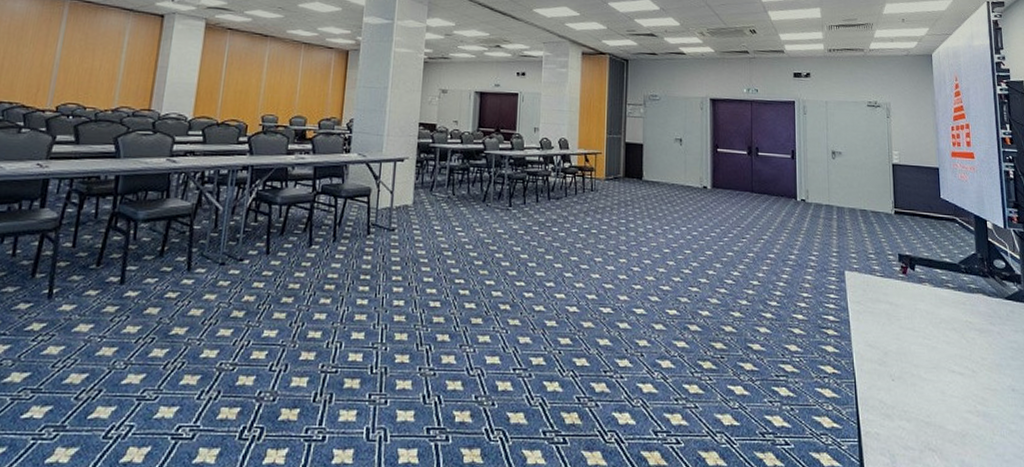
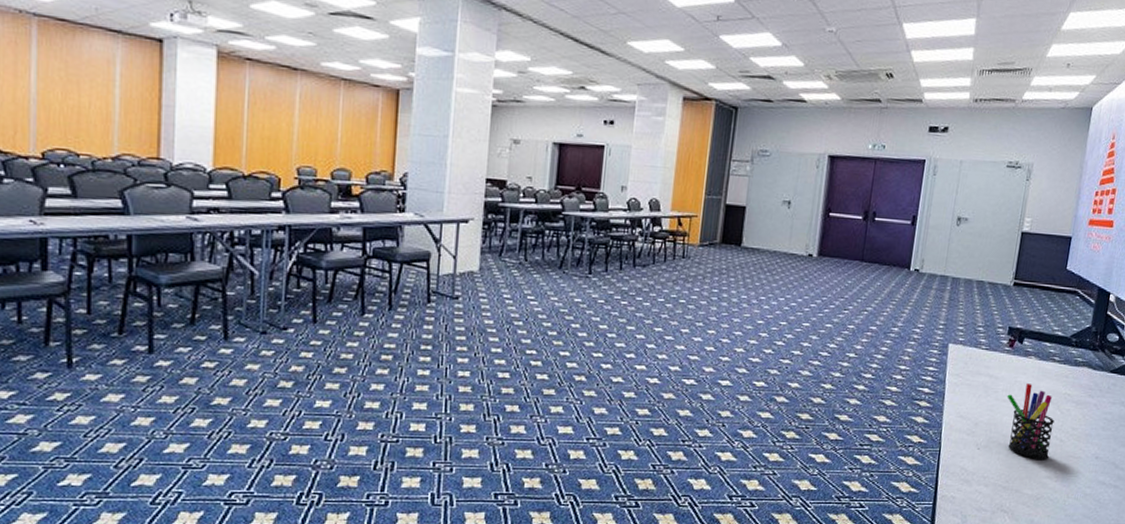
pen holder: none [910,311,965,393] -> present [1007,384,1054,461]

